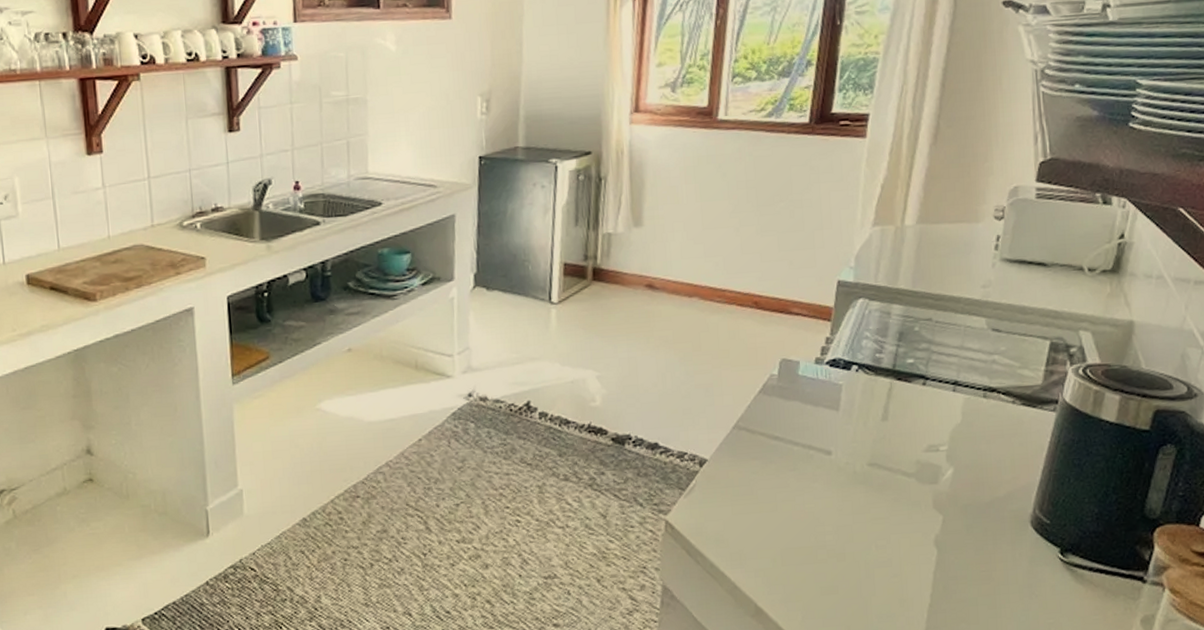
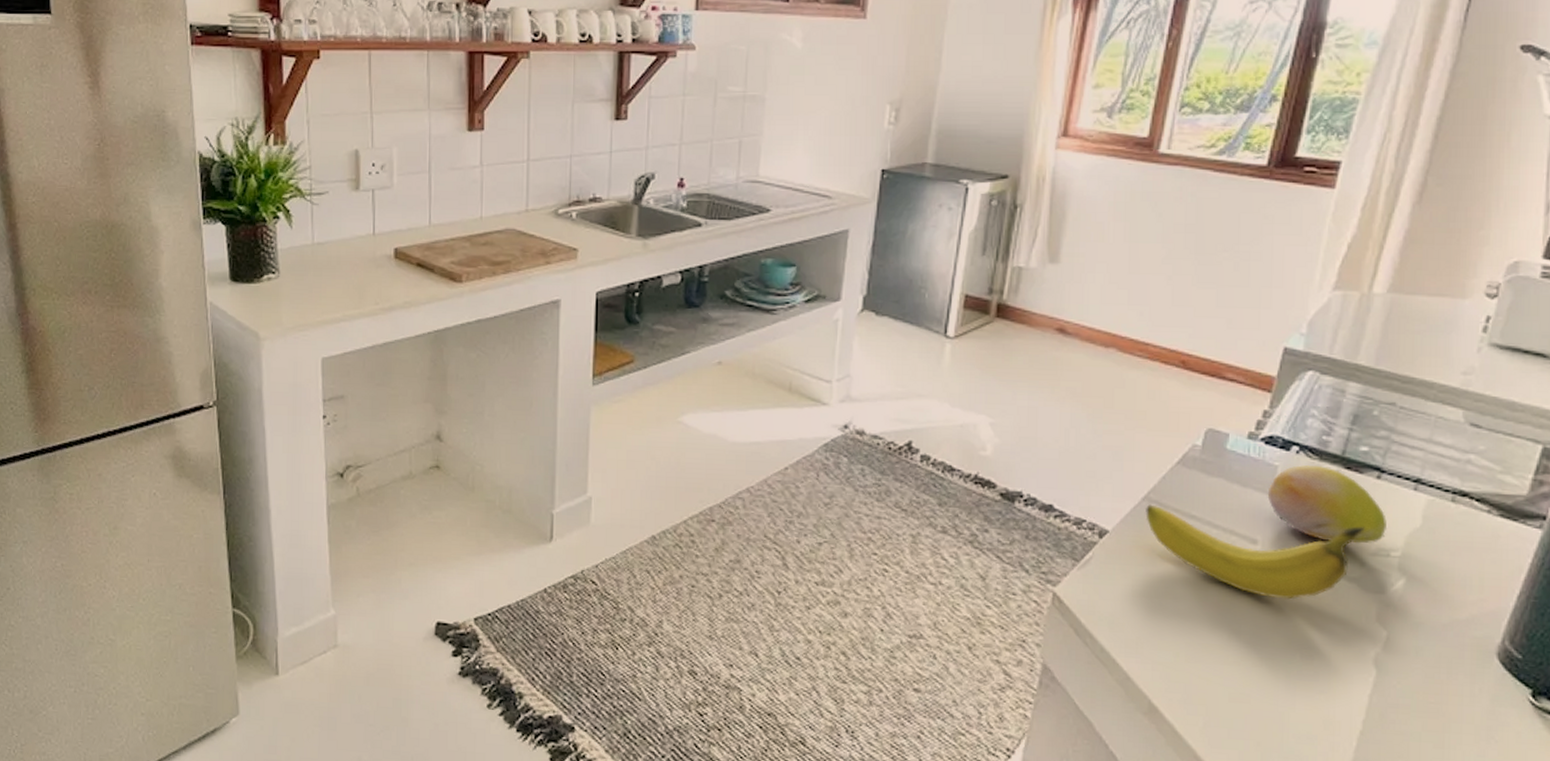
fruit: none [736,428,917,500] -> present [1145,504,1365,600]
fruit: none [836,380,935,445] -> present [1267,465,1388,544]

